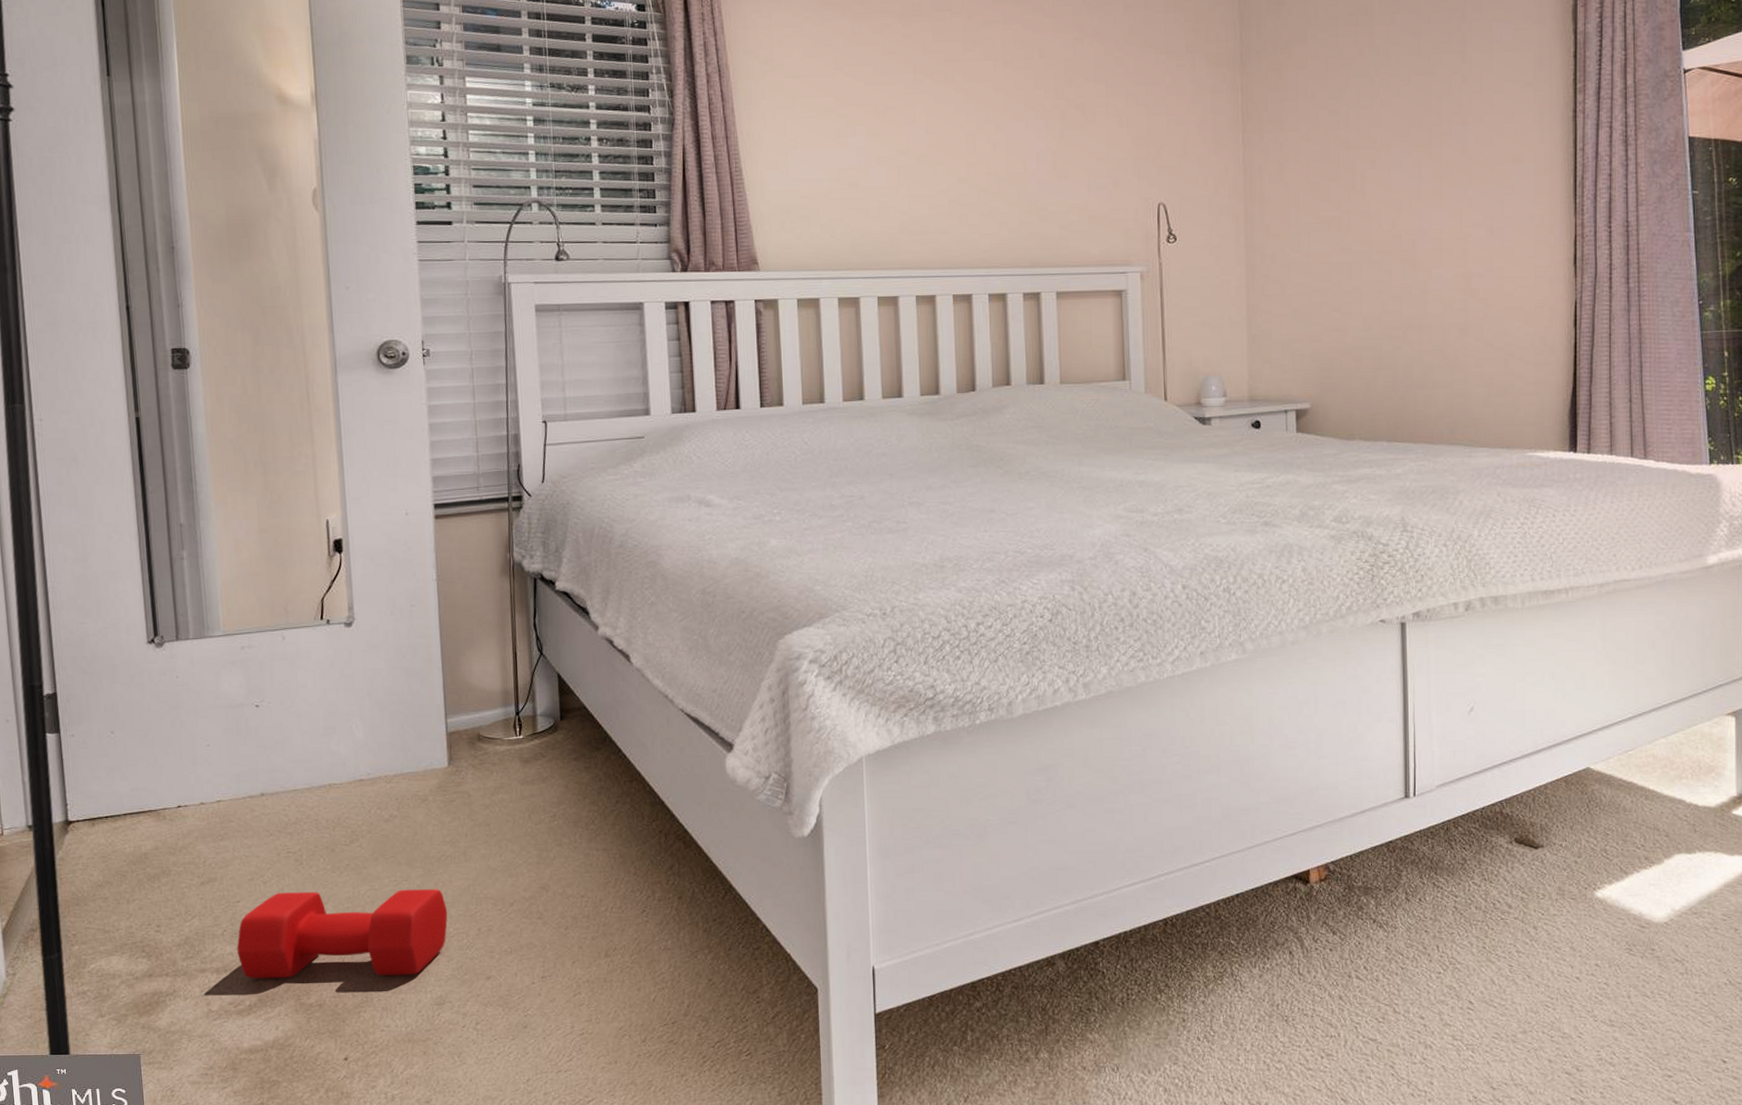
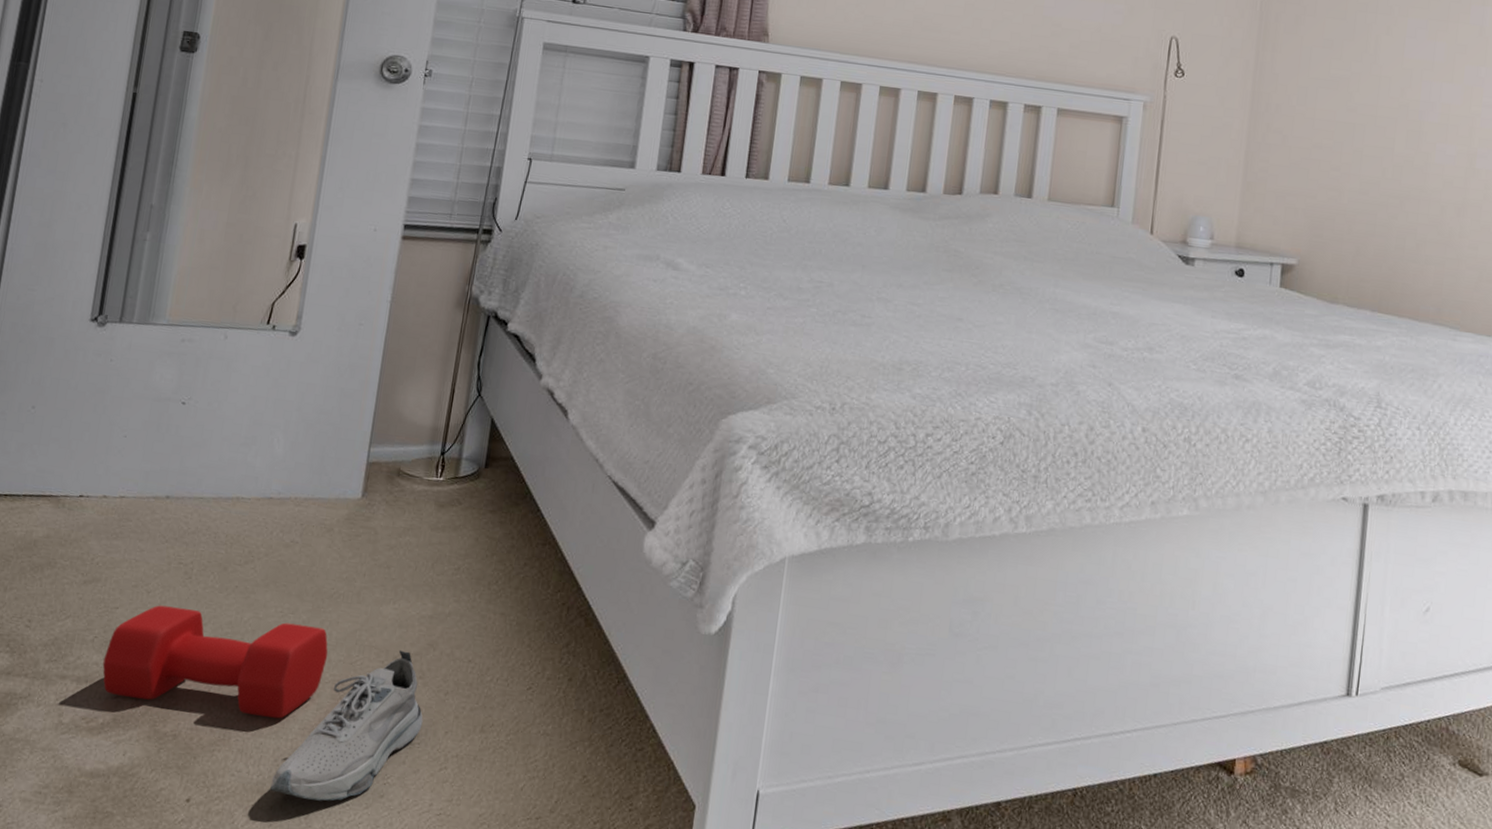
shoe: none [419,897,550,1041] -> present [270,650,423,801]

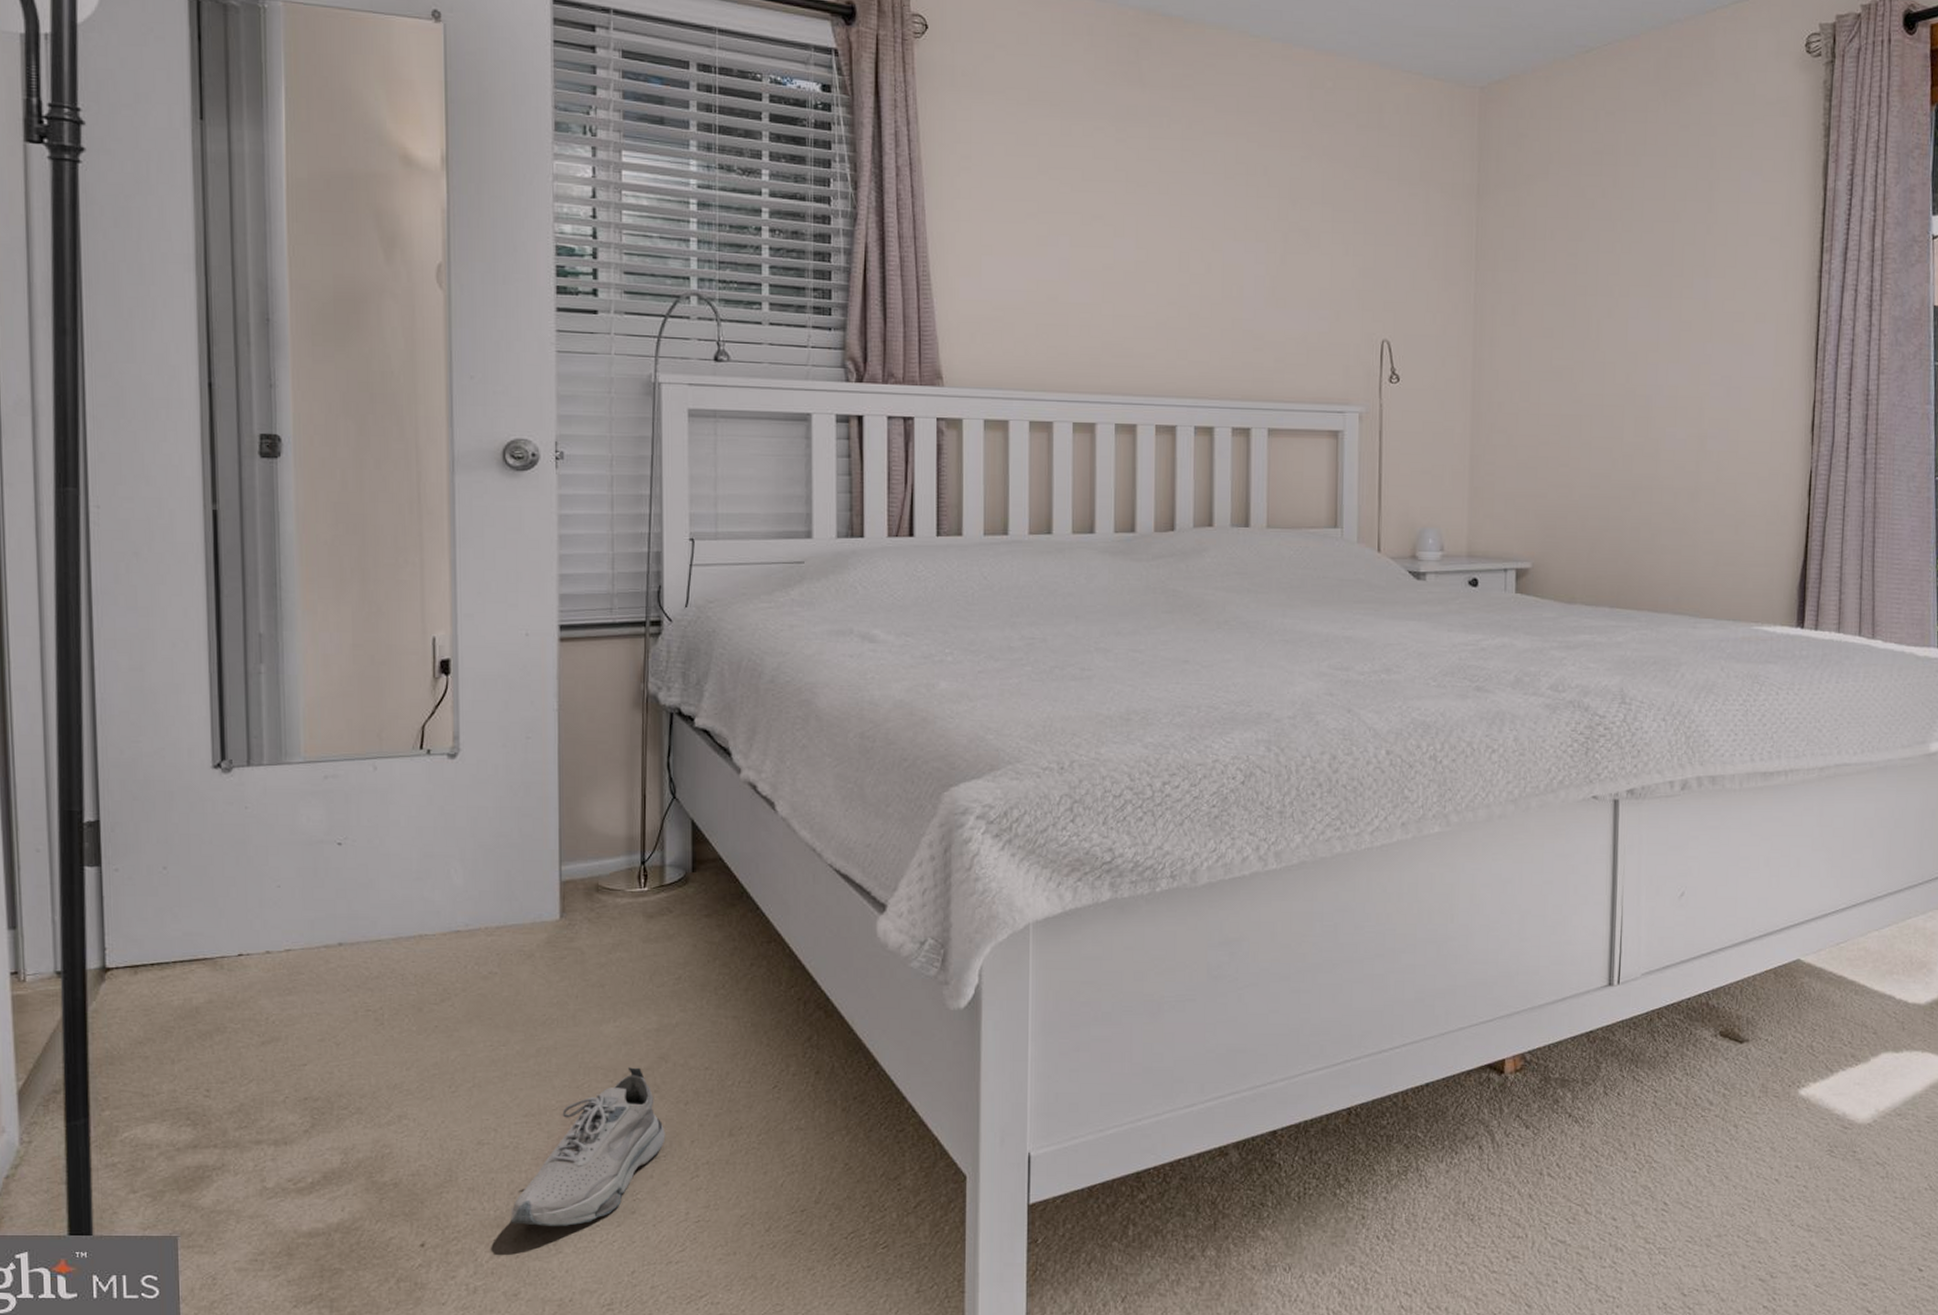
dumbbell: present [102,605,328,719] -> none [300,1056,551,1152]

